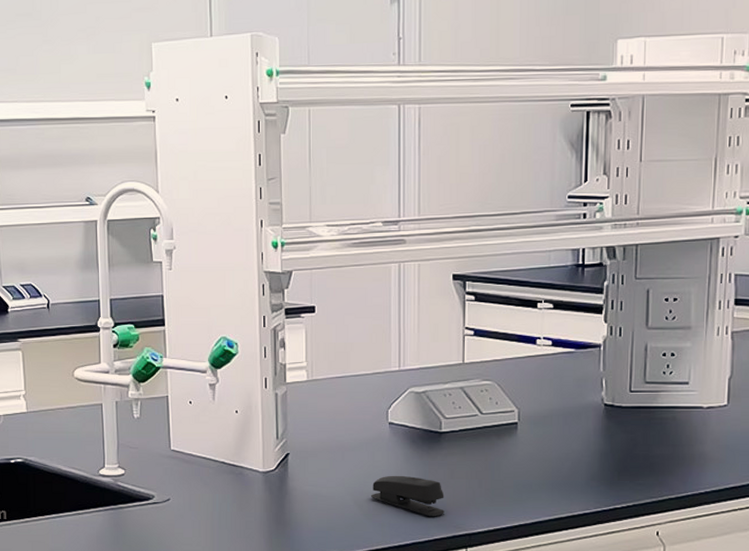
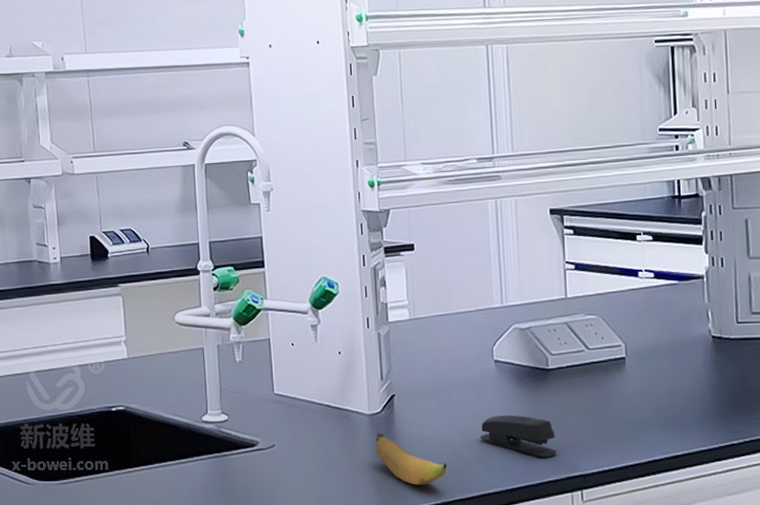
banana: none [269,489,338,541] -> present [375,432,448,486]

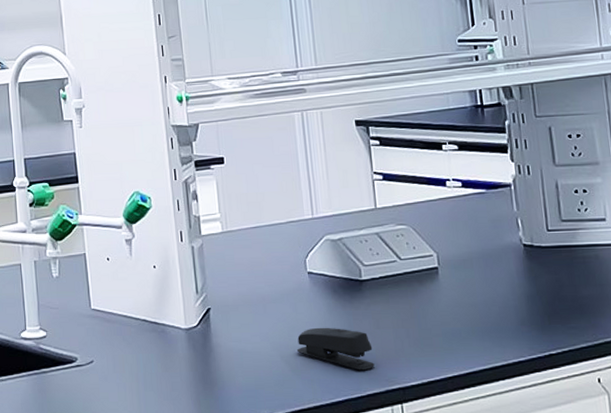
banana: present [375,432,448,486] -> none [193,347,266,401]

